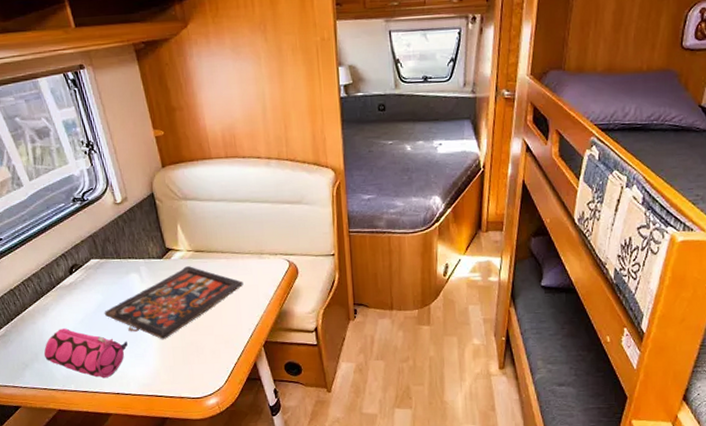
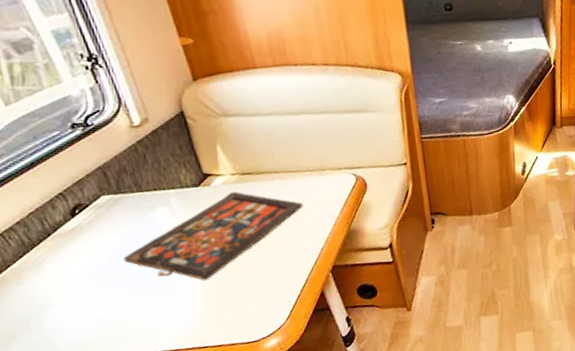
pencil case: present [43,328,128,378] -> none [37,284,158,338]

